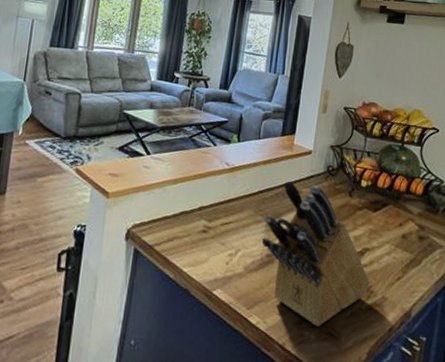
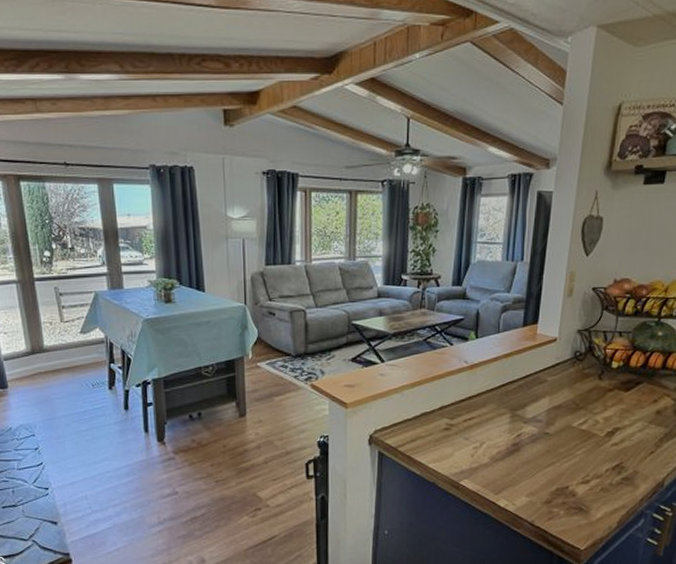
knife block: present [262,181,370,326] -> none [507,371,621,503]

